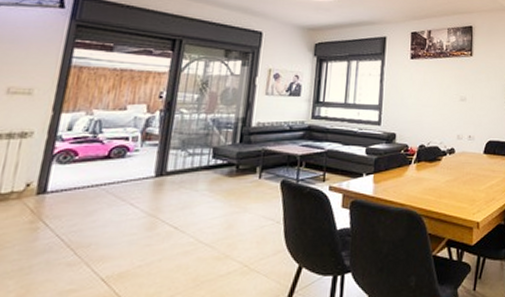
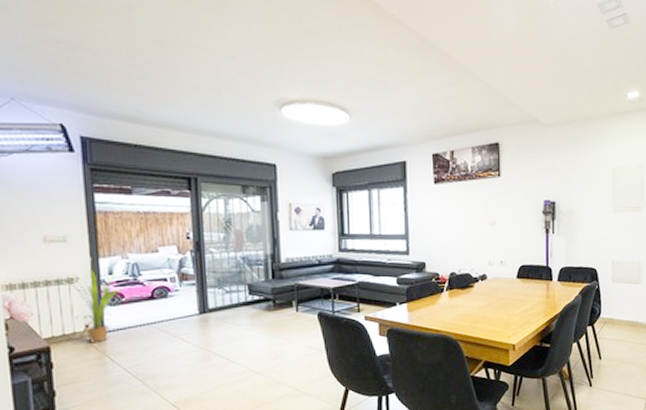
house plant: none [15,124,77,205] -> present [63,269,121,343]

